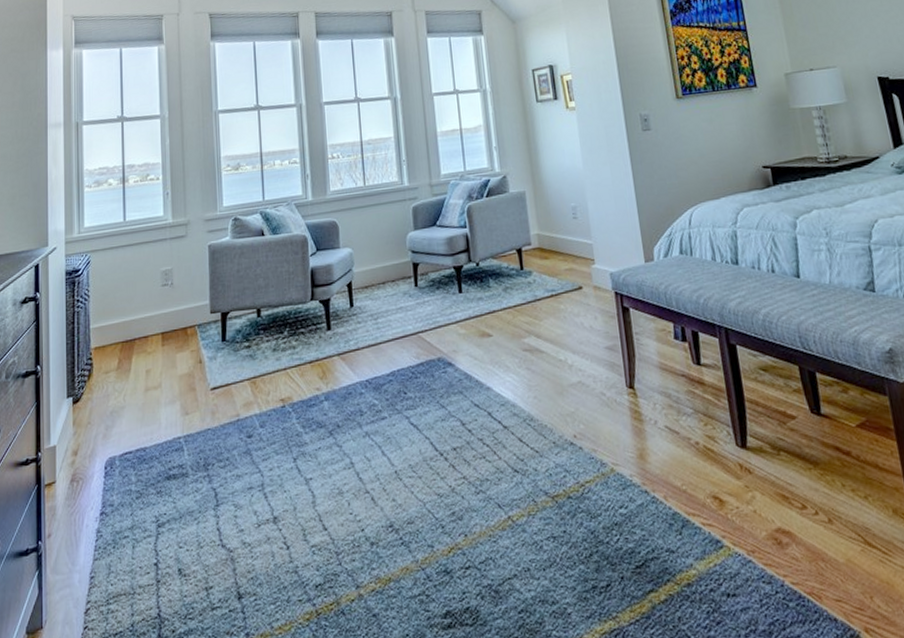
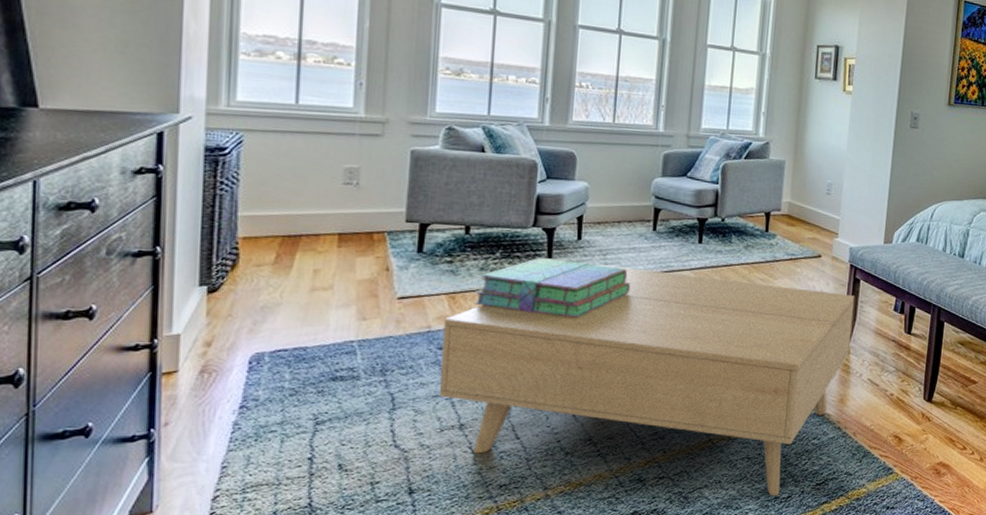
coffee table: none [249,326,638,586] -> present [438,263,855,496]
stack of books: none [271,329,404,390] -> present [474,258,630,318]

